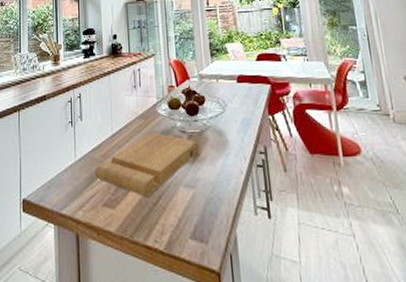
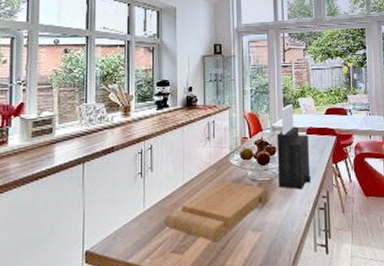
knife block: none [205,49,245,144] -> present [277,103,311,190]

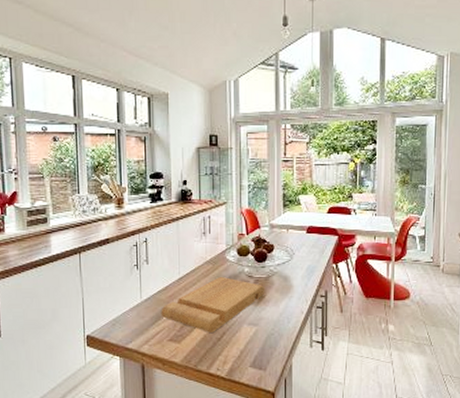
knife block: present [277,103,311,190] -> none [275,200,309,288]

